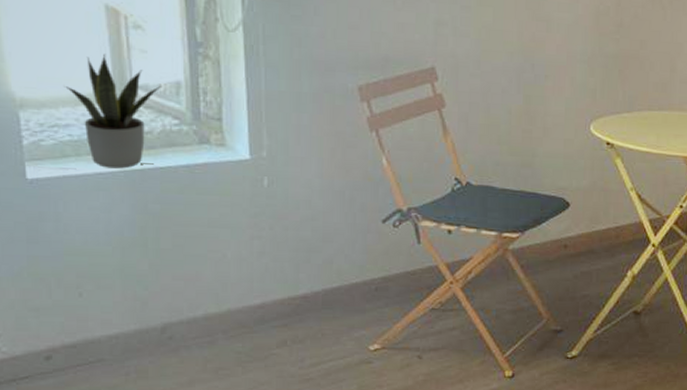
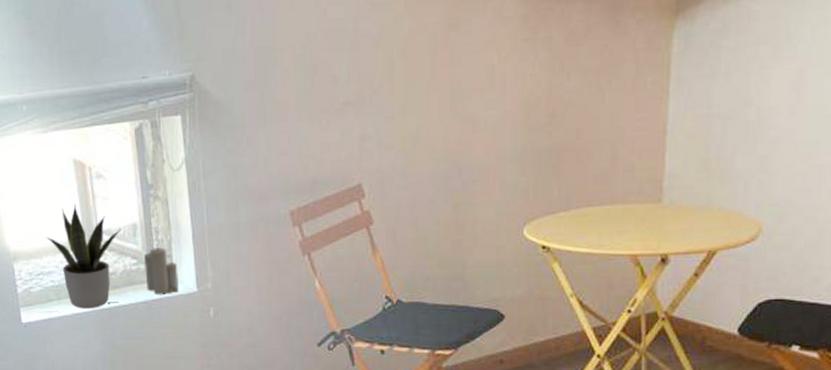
candle: none [188,107,228,161] -> present [144,245,179,296]

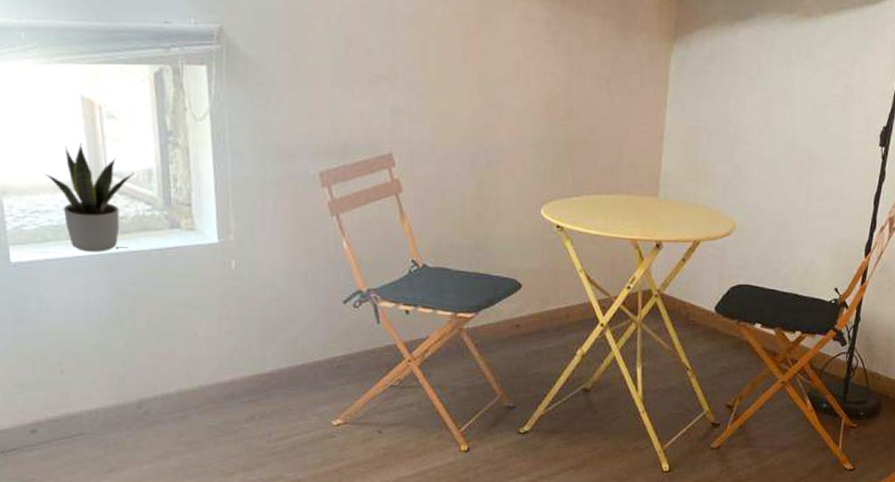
candle: present [144,245,179,296] -> none [160,193,198,244]

